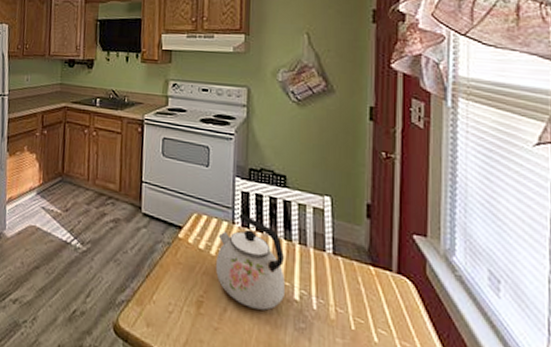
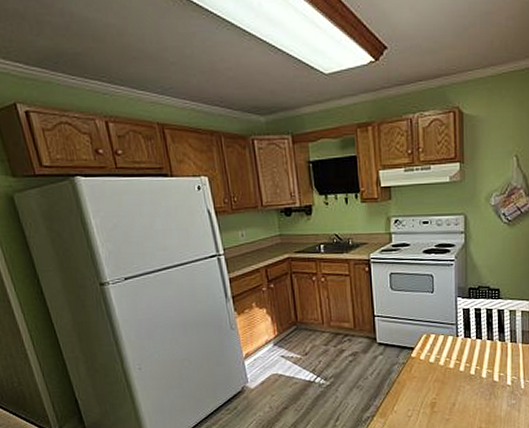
kettle: present [215,213,285,310] -> none [444,326,500,398]

